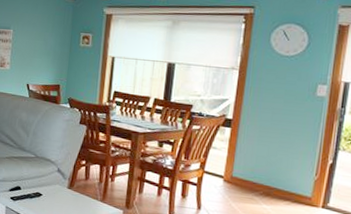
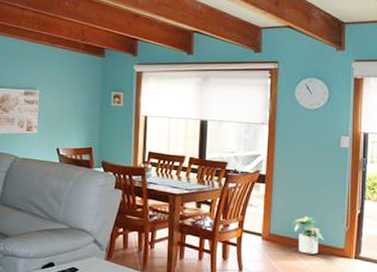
potted plant: none [254,162,291,200] -> present [290,216,325,255]

